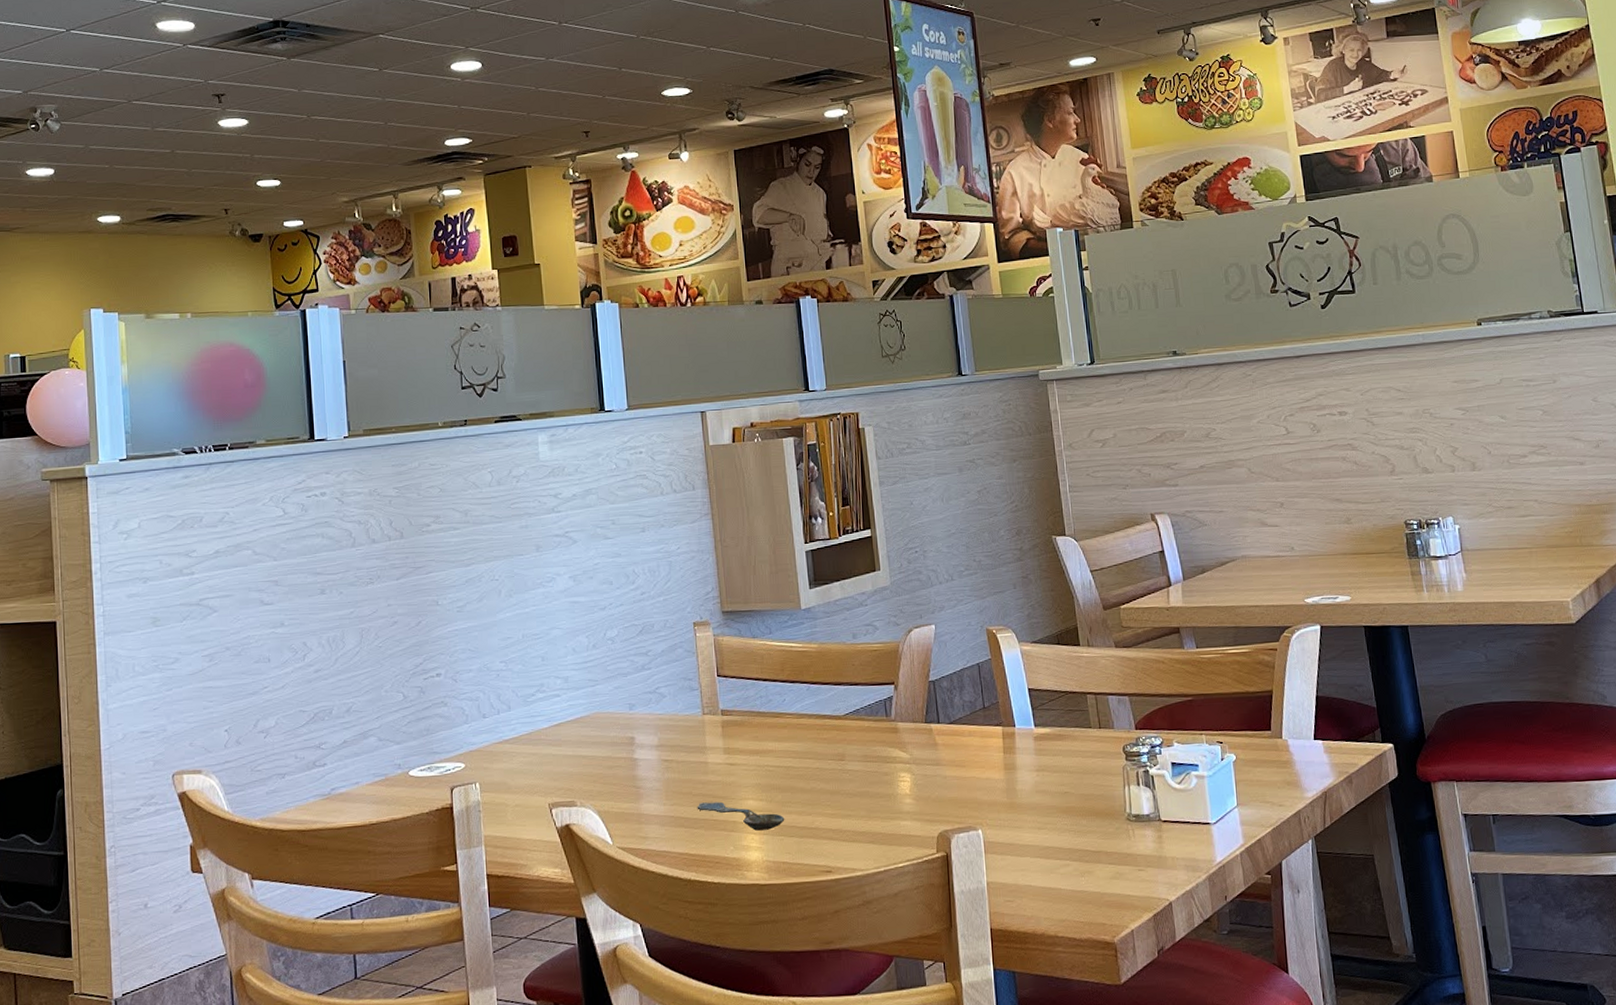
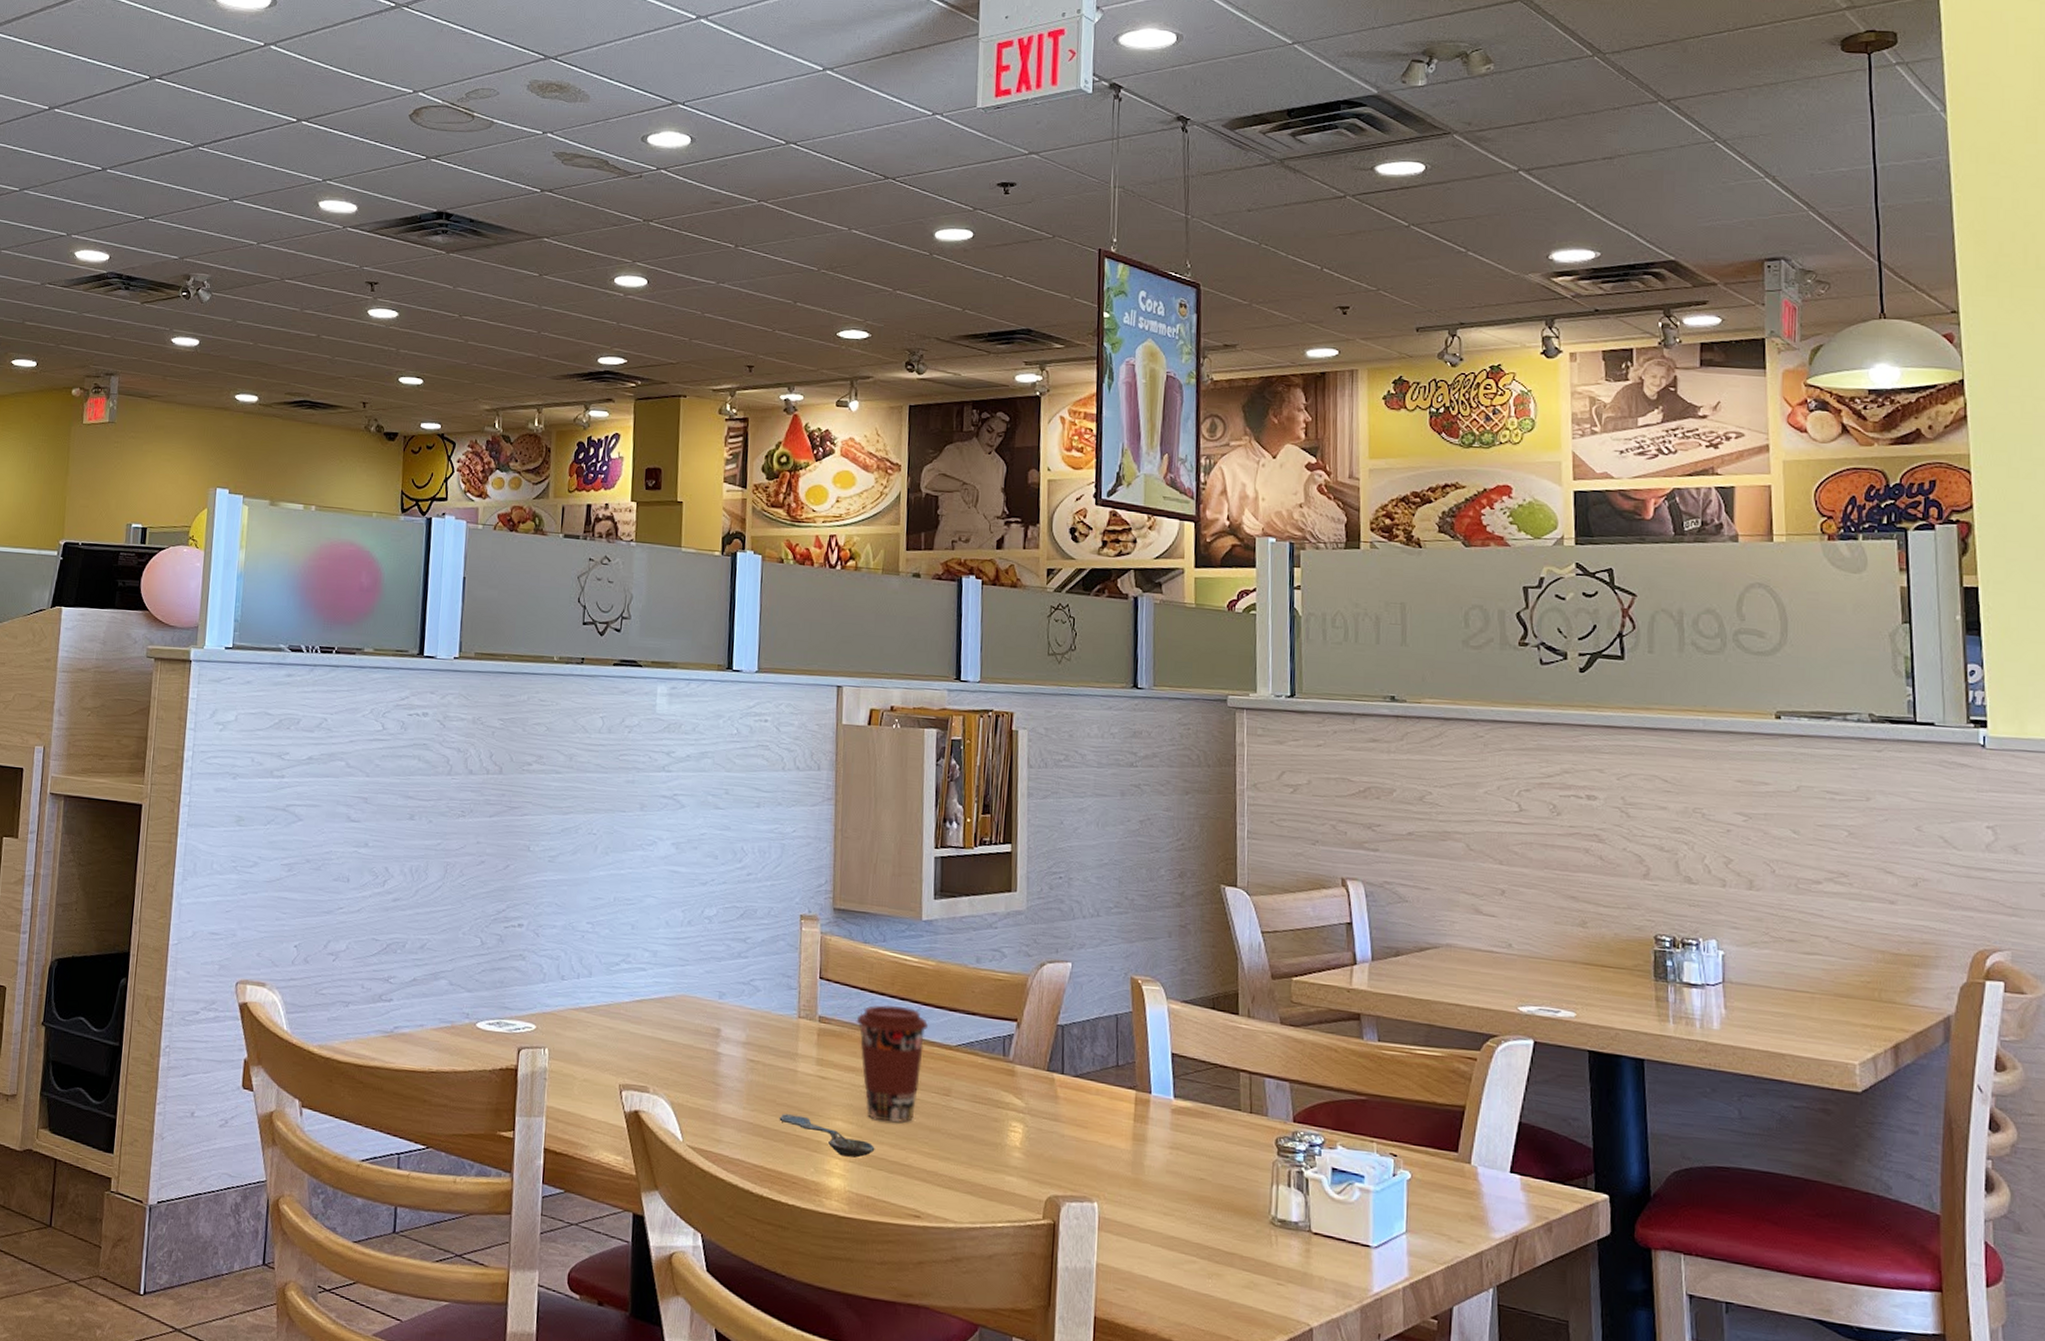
coffee cup: none [754,689,818,794] -> present [856,1005,928,1123]

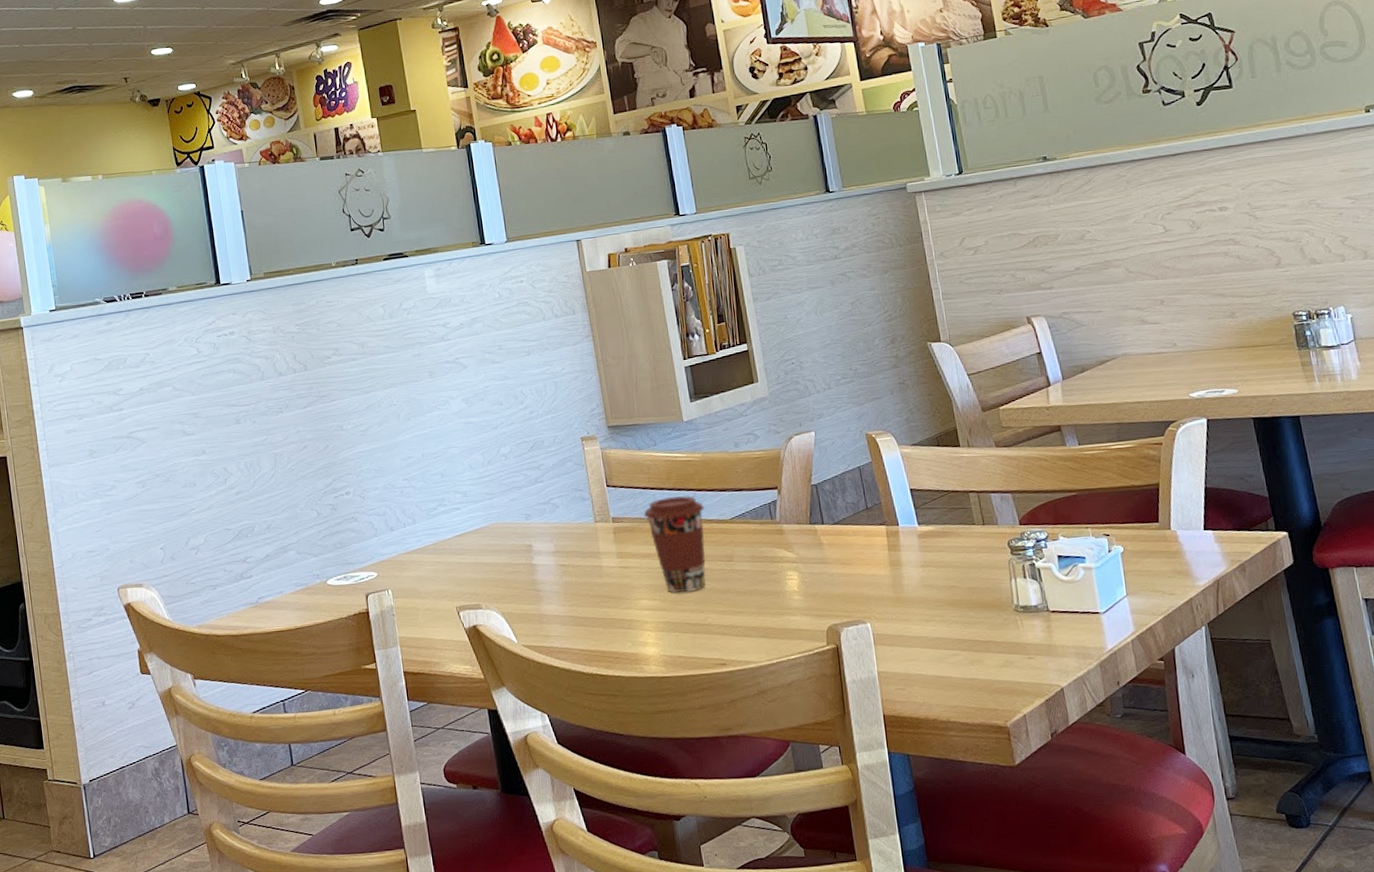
spoon: present [779,1113,875,1158] -> none [594,602,679,628]

